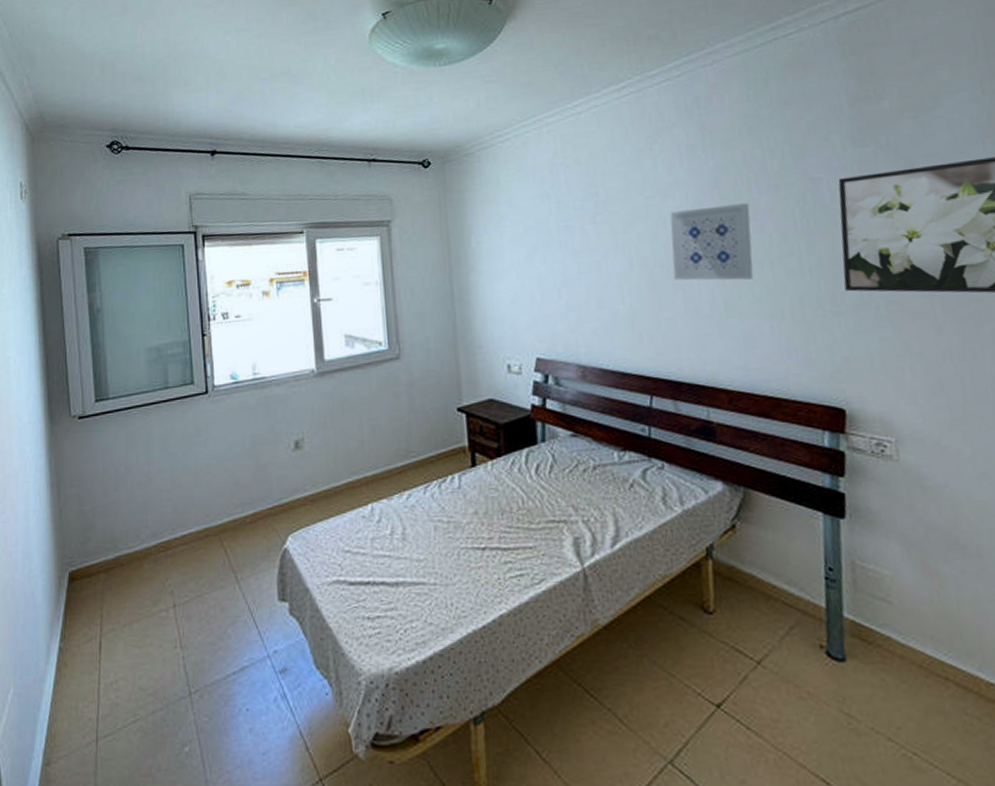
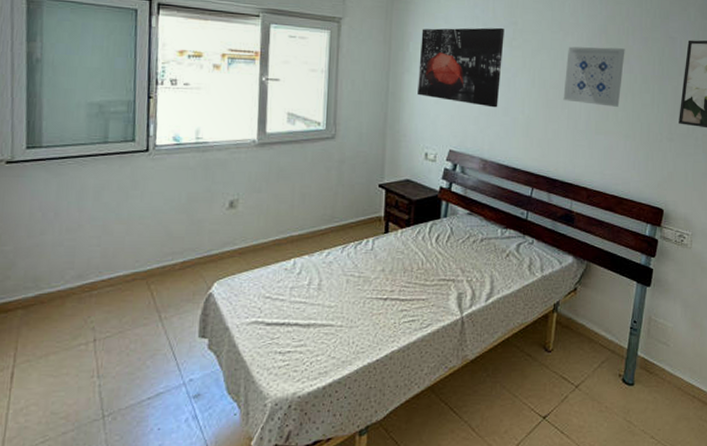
wall art: none [483,202,590,301] -> present [418,27,504,108]

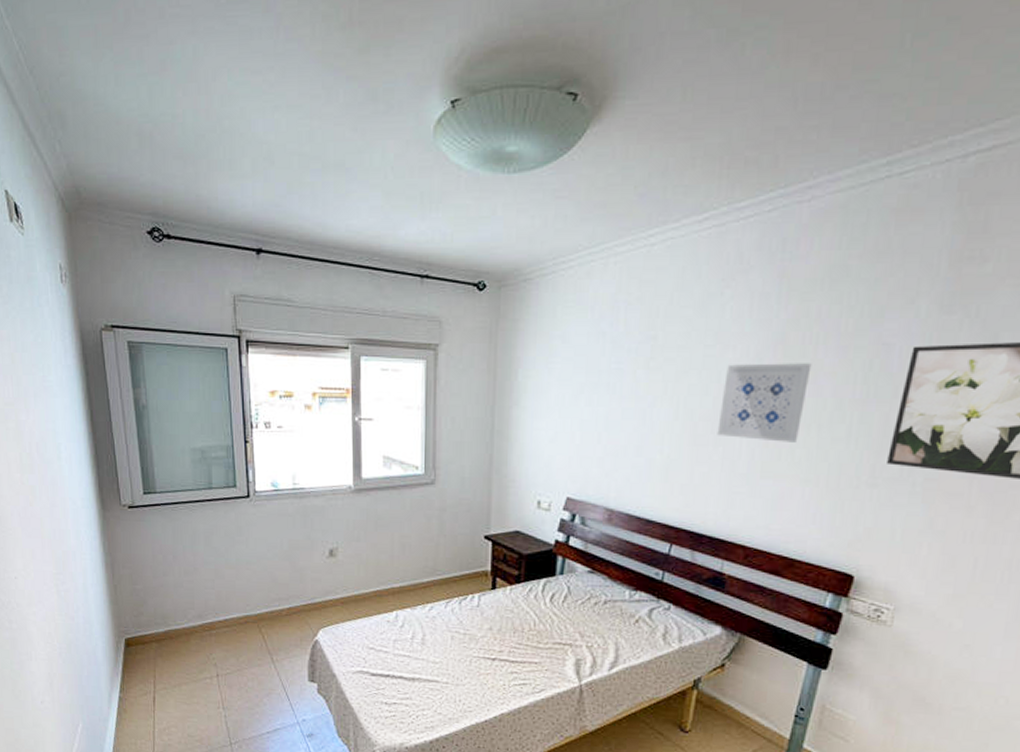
wall art: present [418,27,504,108] -> none [528,344,640,446]

